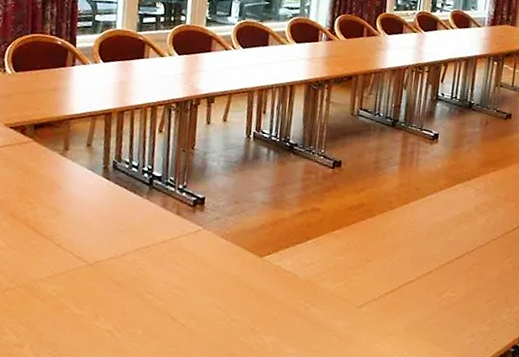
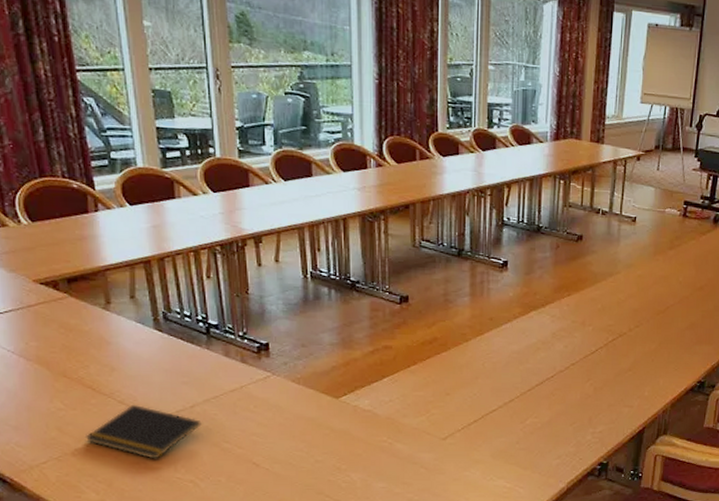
notepad: none [18,249,129,306] -> present [84,405,202,459]

